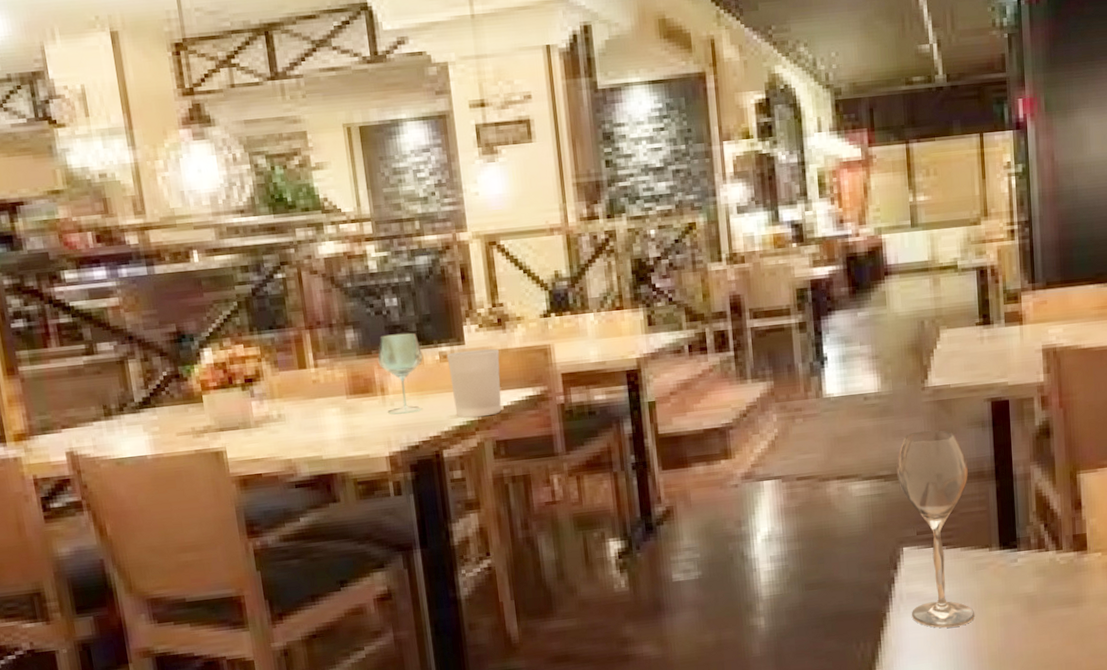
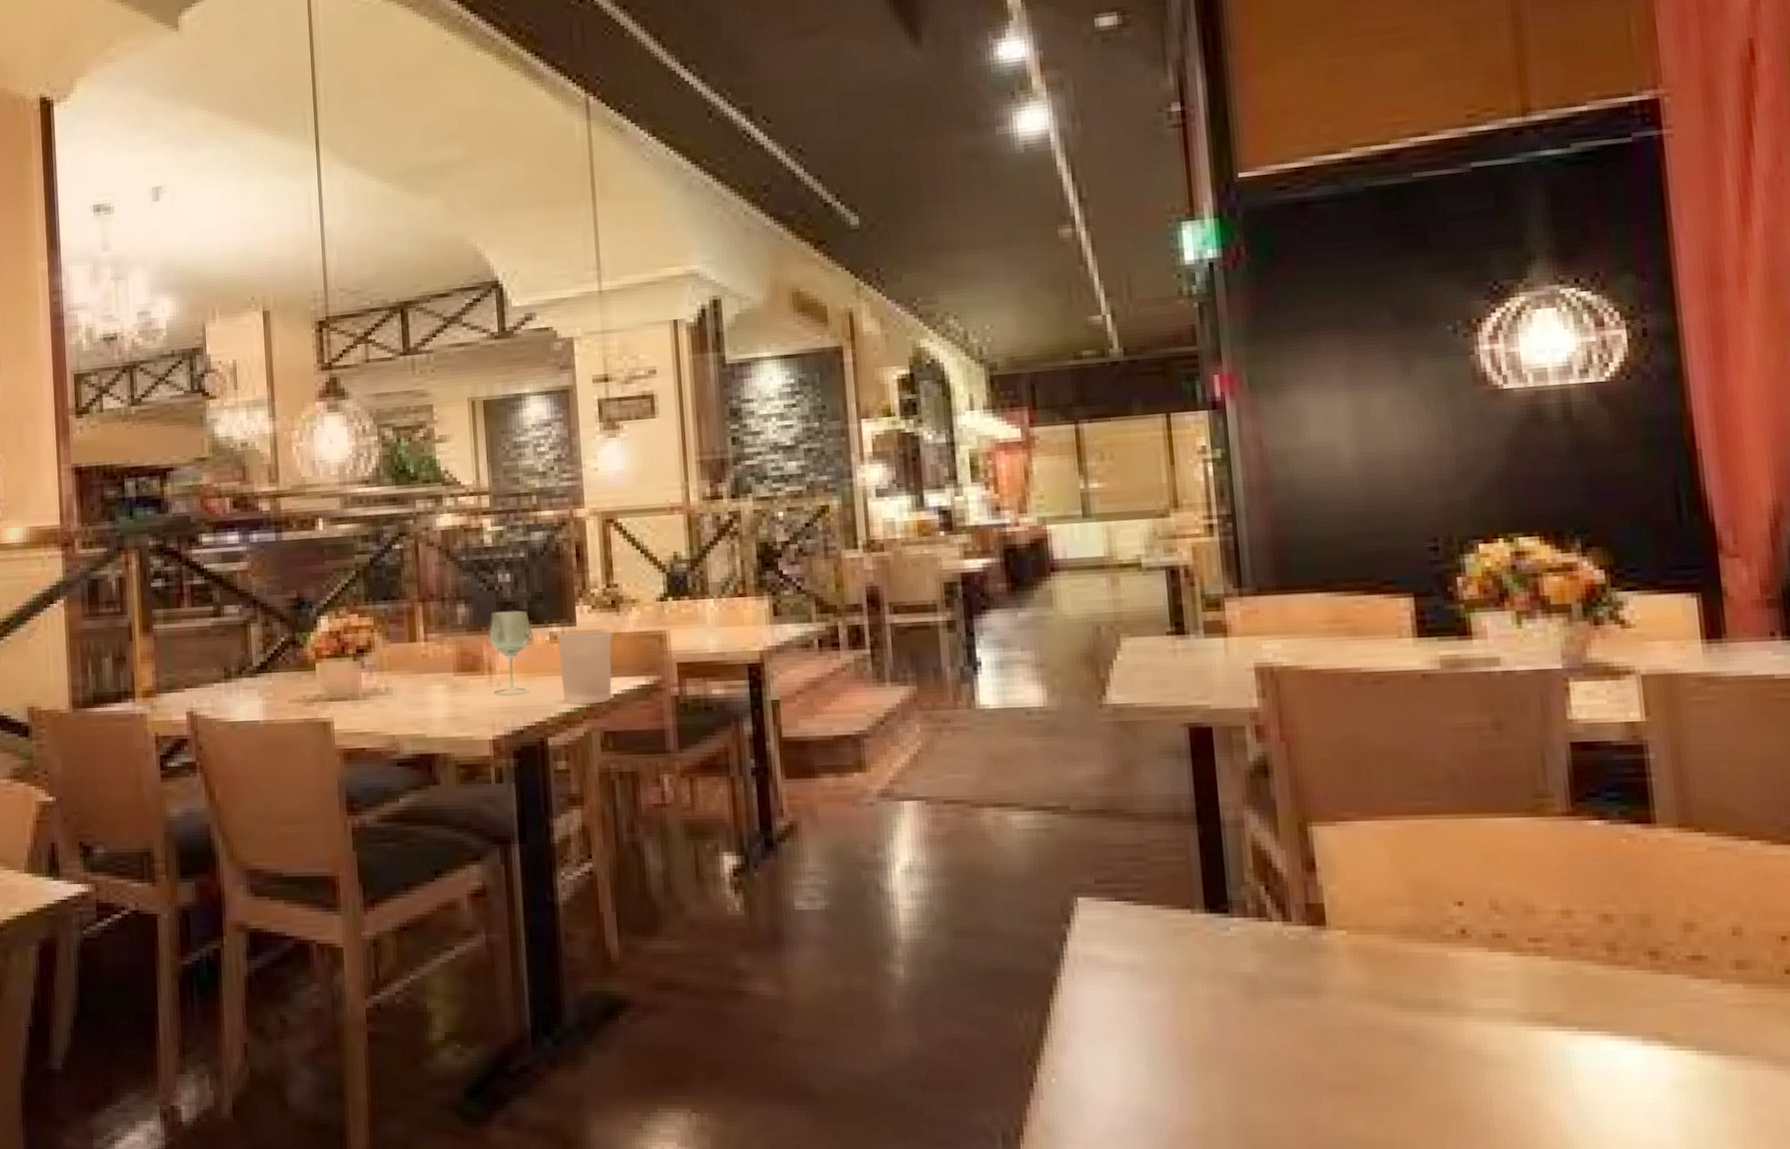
wineglass: present [896,430,975,628] -> none [1067,756,1175,1005]

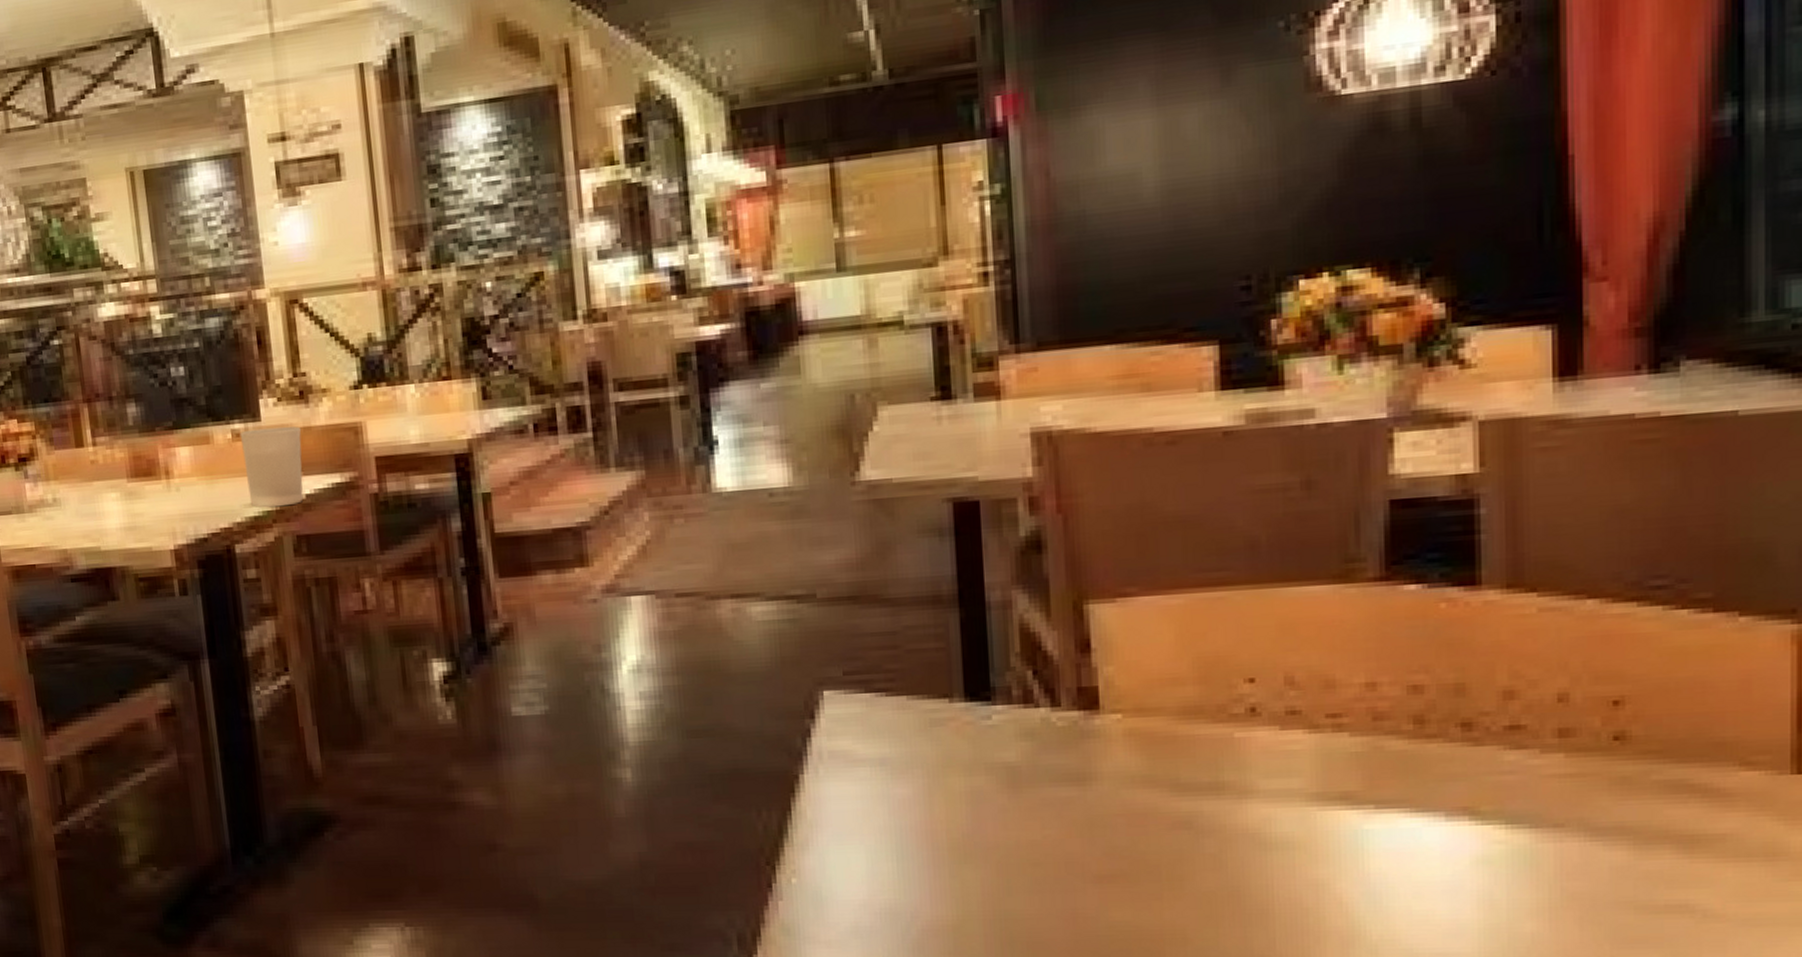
wine glass: present [487,610,533,697] -> none [162,407,214,503]

